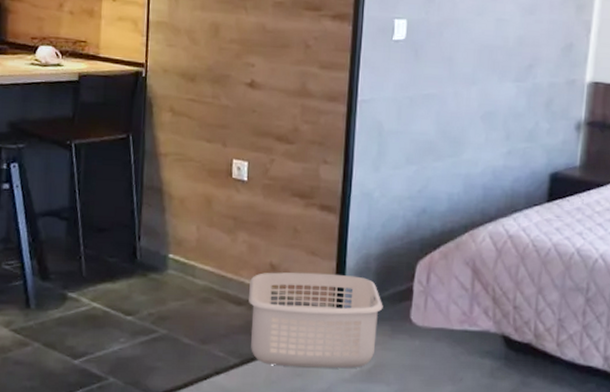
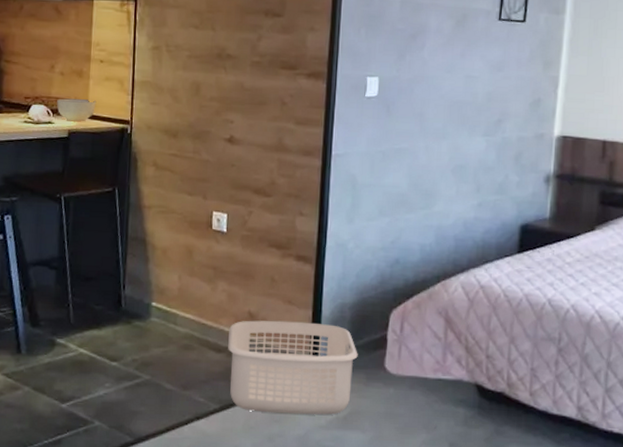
bowl: none [66,39,109,65] -> present [57,98,97,122]

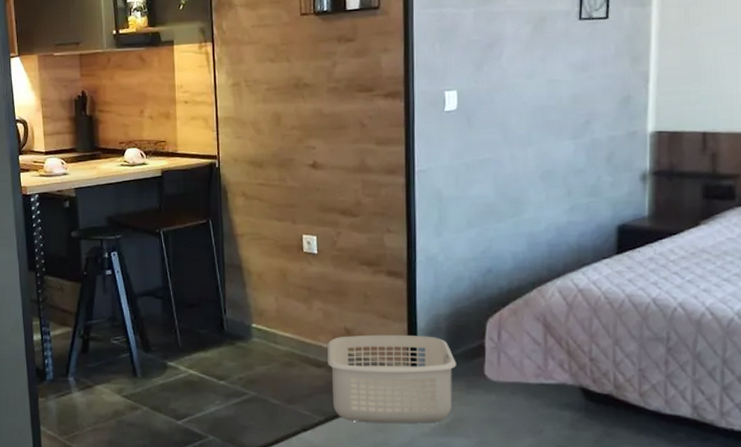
bowl: present [57,98,97,122] -> none [149,139,185,161]

